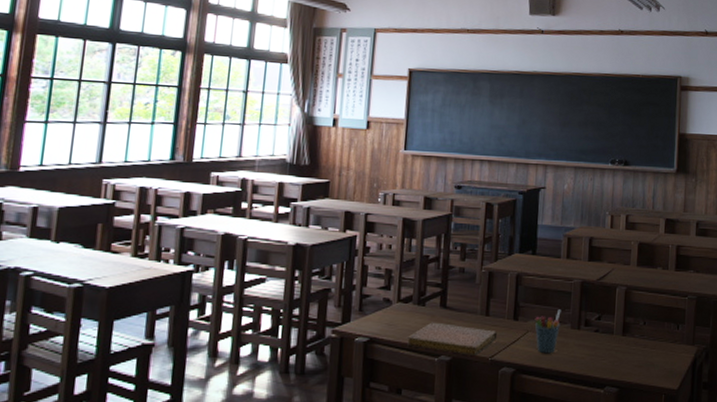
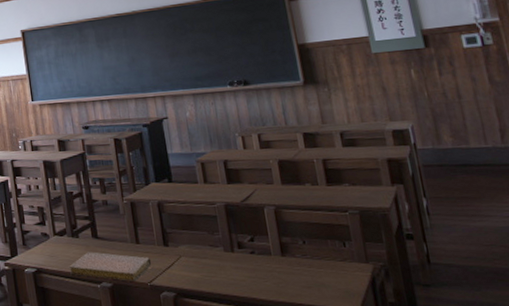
pen holder: present [535,309,561,354] -> none [185,233,213,278]

